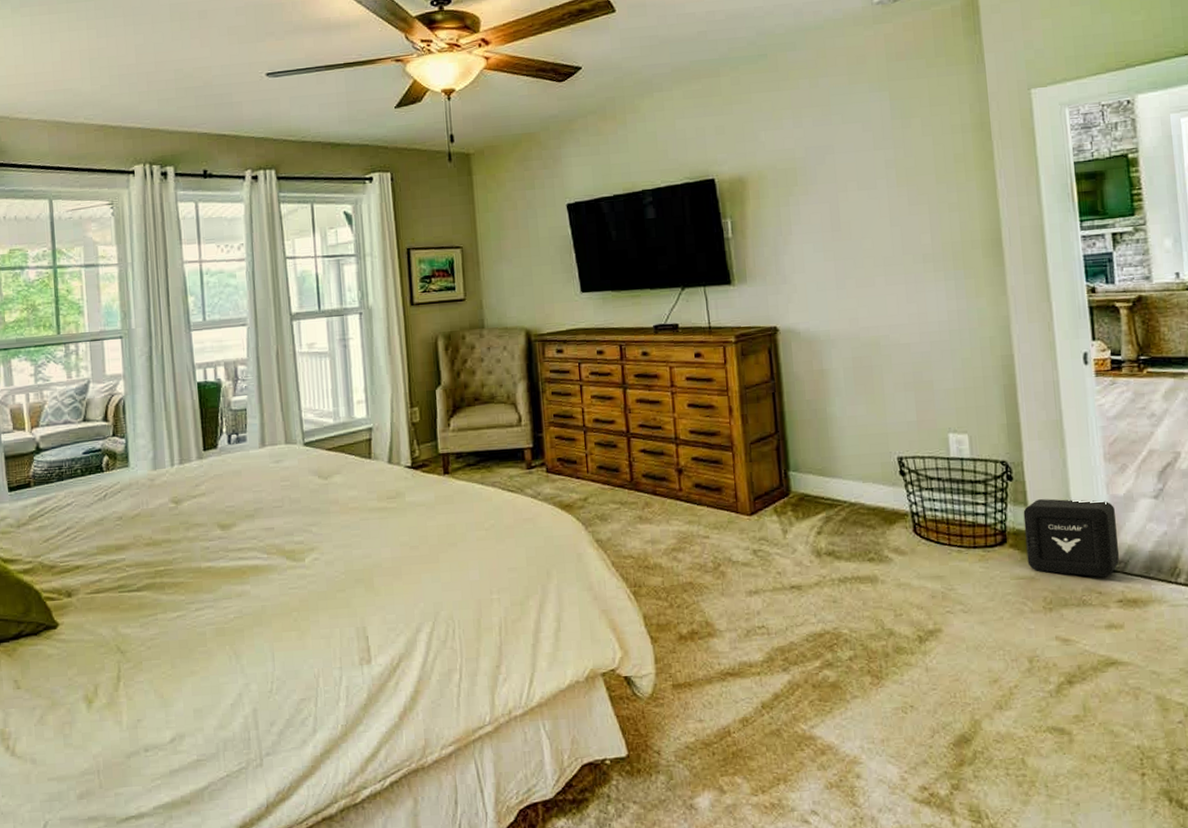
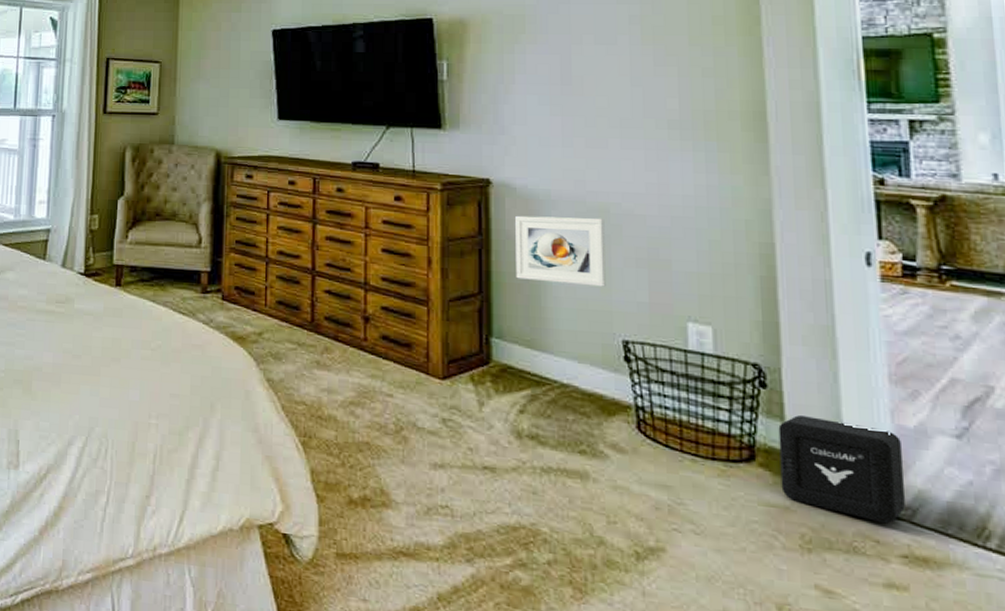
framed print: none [801,350,881,415] -> present [515,215,606,287]

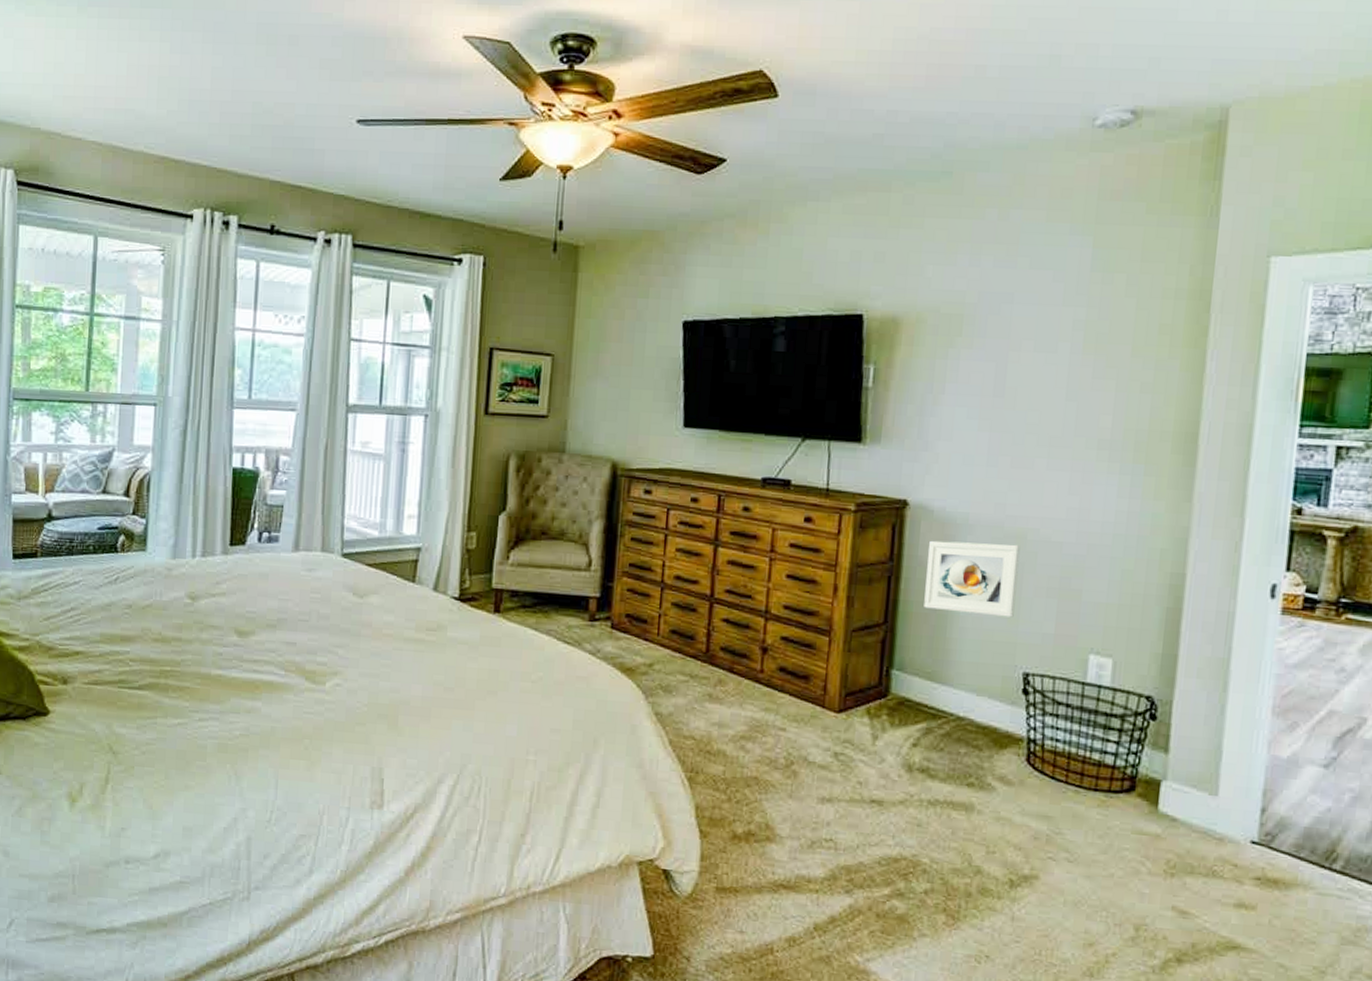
air purifier: present [778,415,905,524] -> none [1155,747,1273,849]

